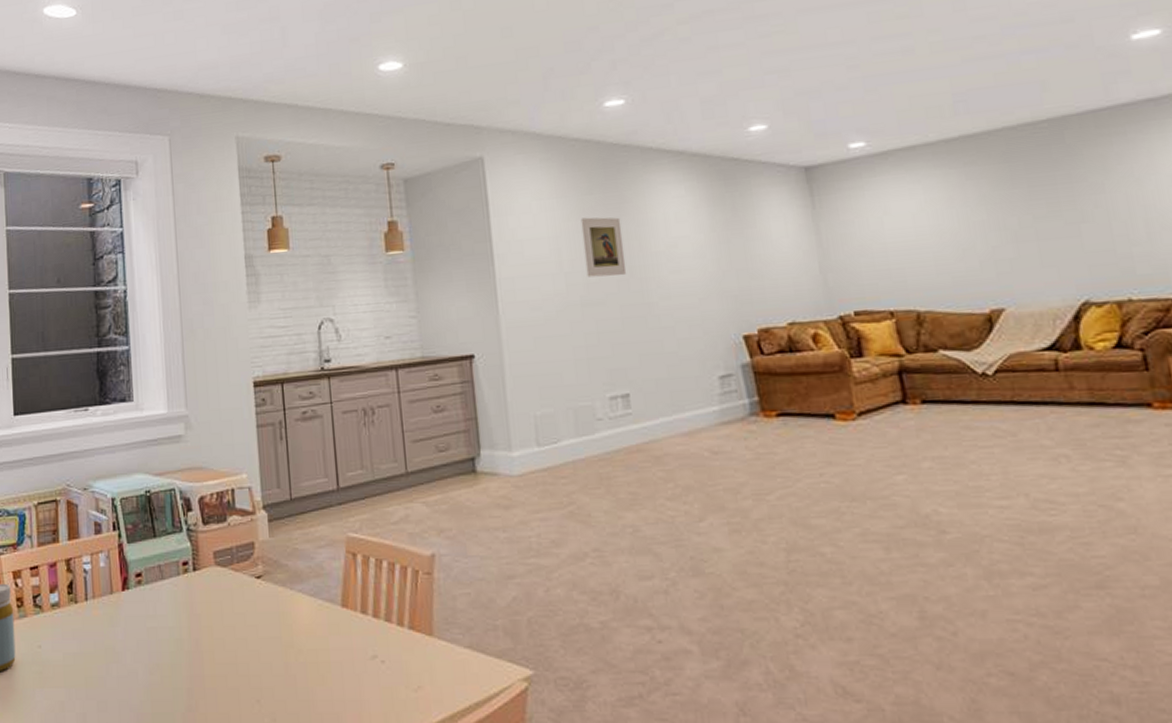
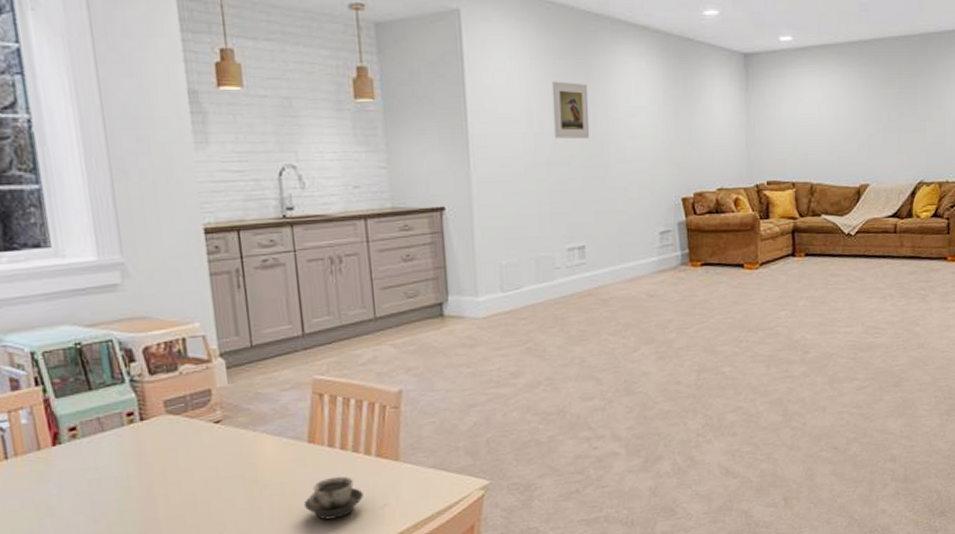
cup: none [336,648,396,698] -> present [303,476,364,520]

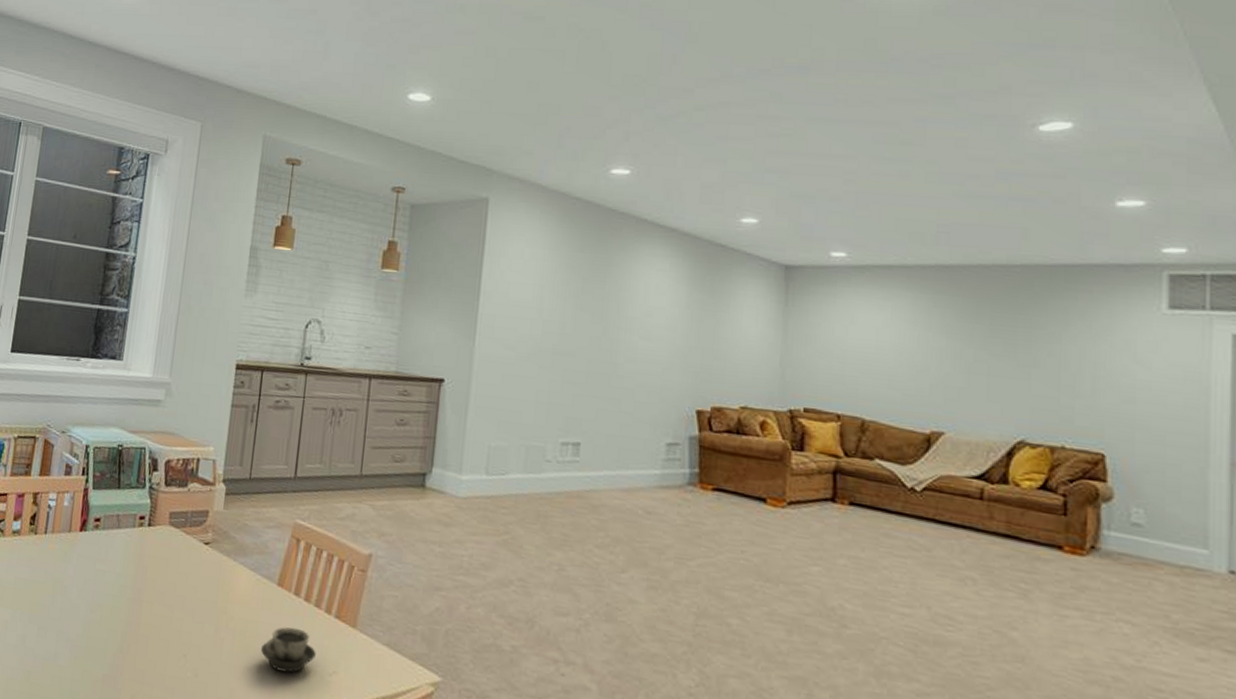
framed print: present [551,81,590,139] -> none [563,272,605,333]

